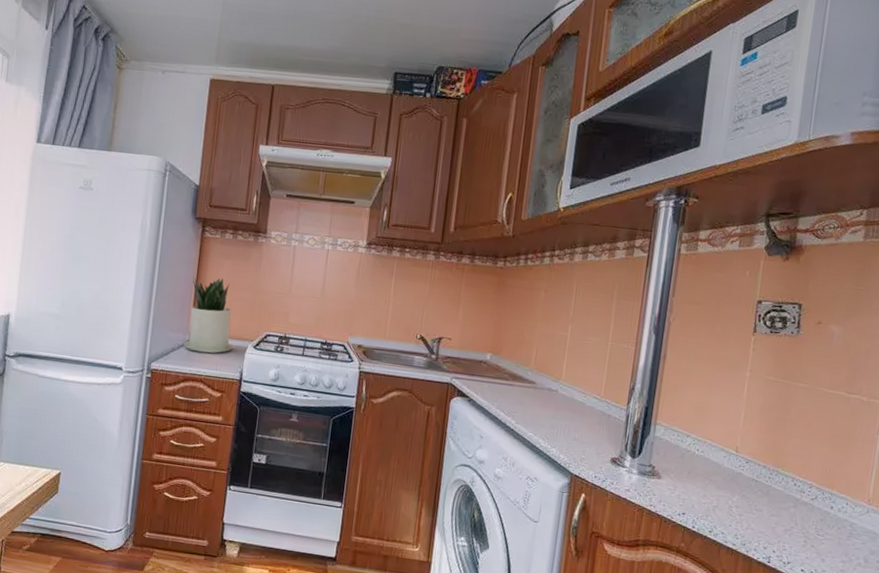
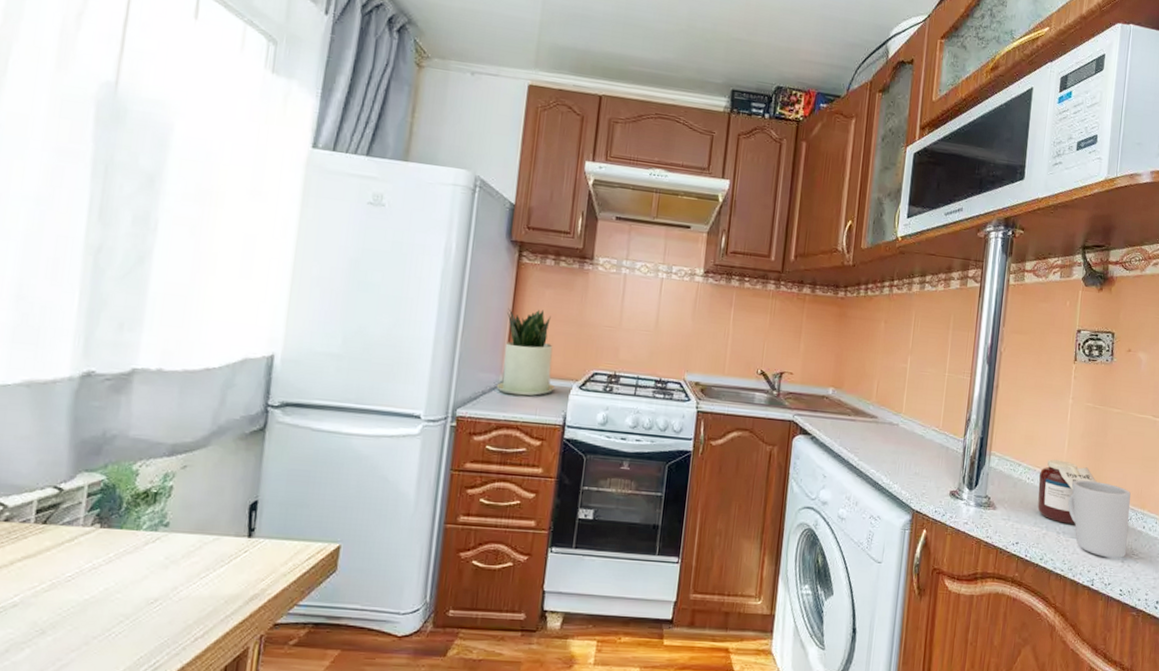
jar: none [707,432,777,499] -> present [1037,459,1097,524]
mug: none [742,454,817,538] -> present [1068,480,1131,559]

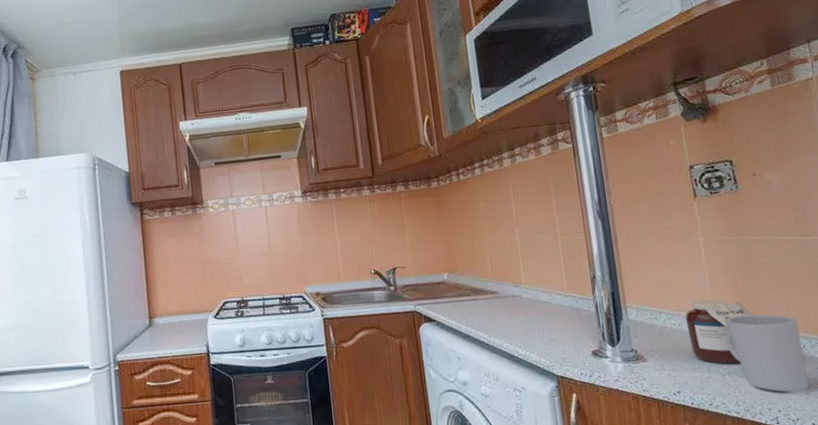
planter: present [496,308,555,396] -> none [141,256,194,335]

